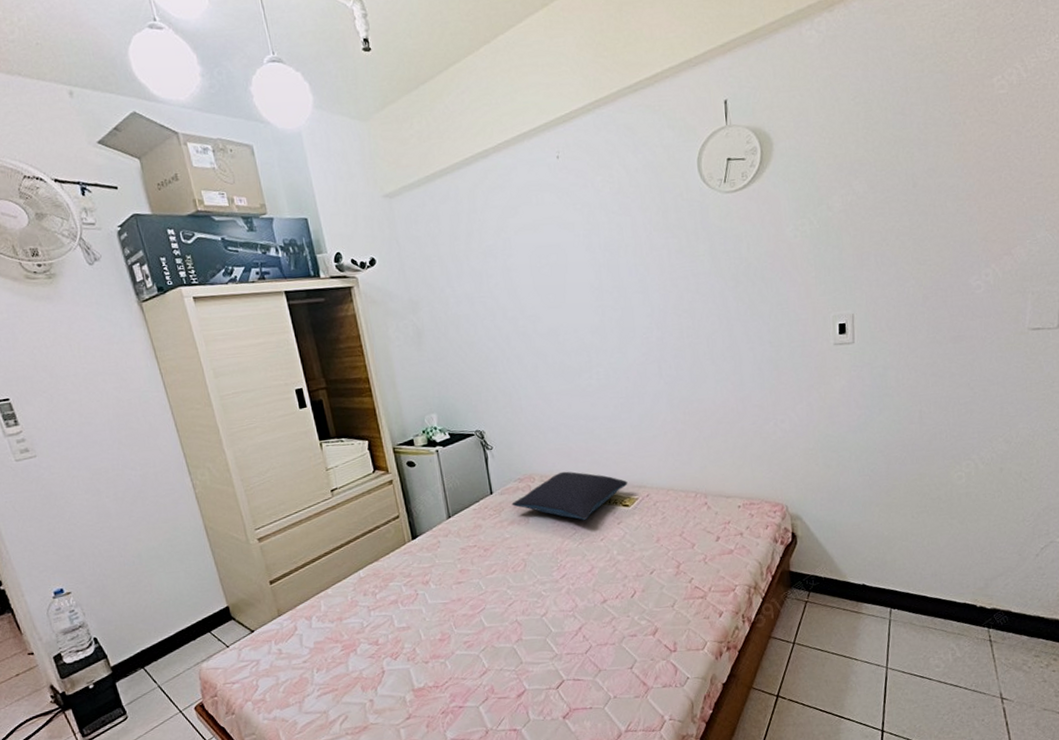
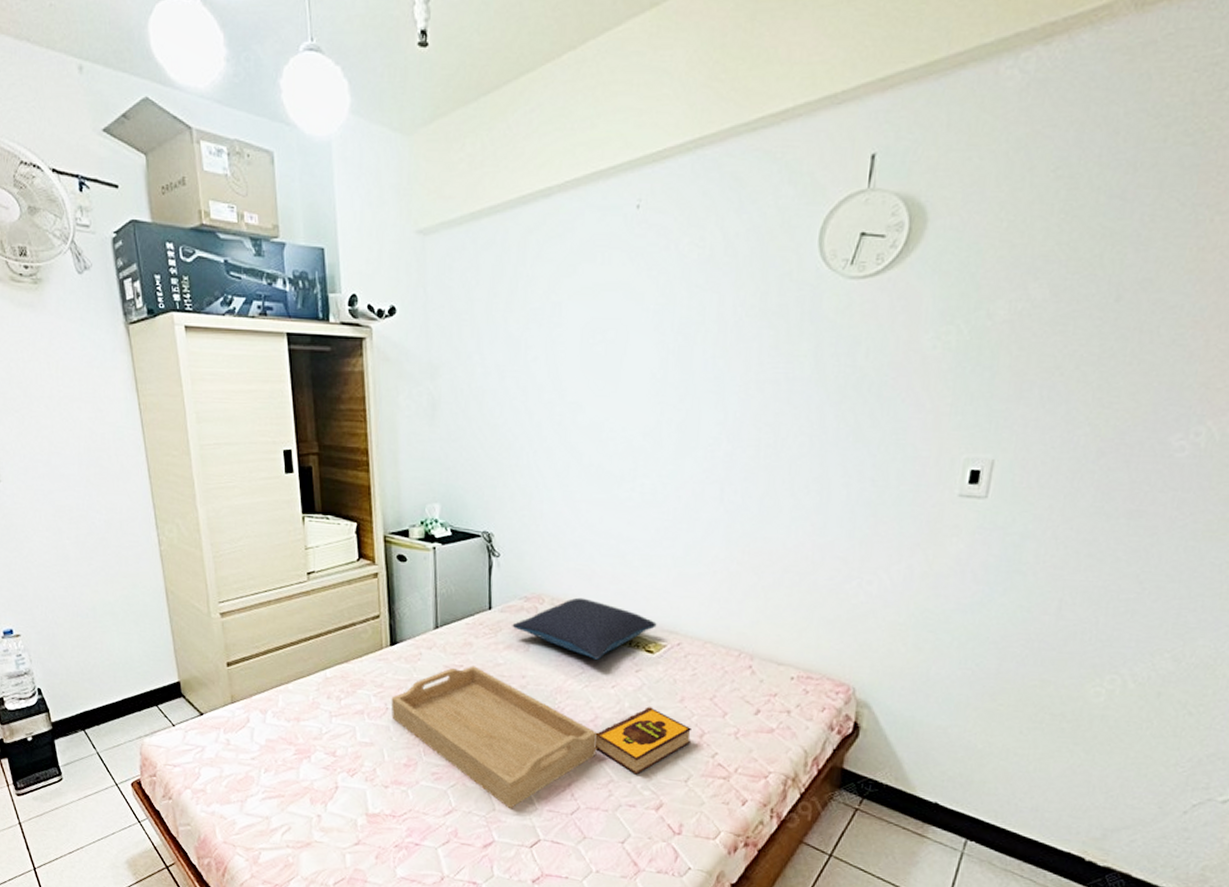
serving tray: none [419,544,598,660] -> present [391,666,597,810]
hardback book: none [594,550,670,609] -> present [594,706,691,775]

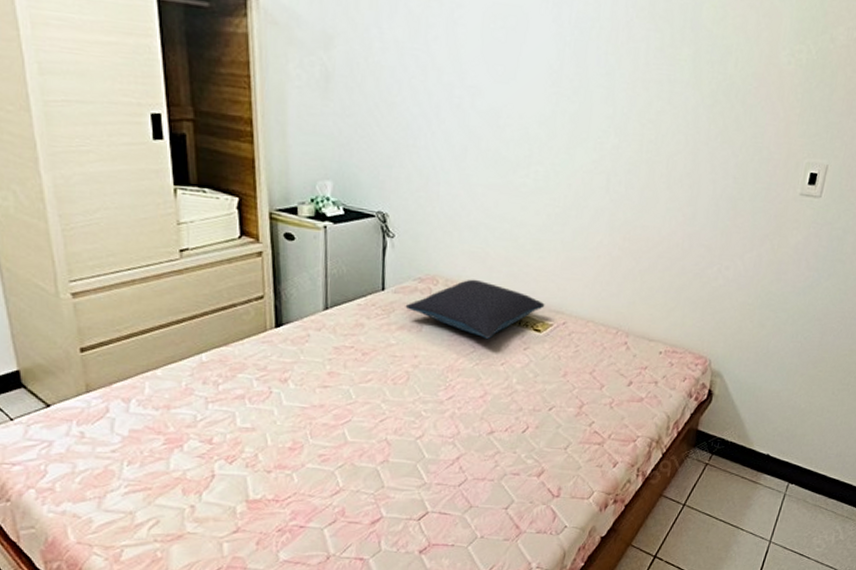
serving tray: present [391,666,597,810] -> none [275,347,486,486]
hardback book: present [594,706,691,775] -> none [483,382,572,445]

